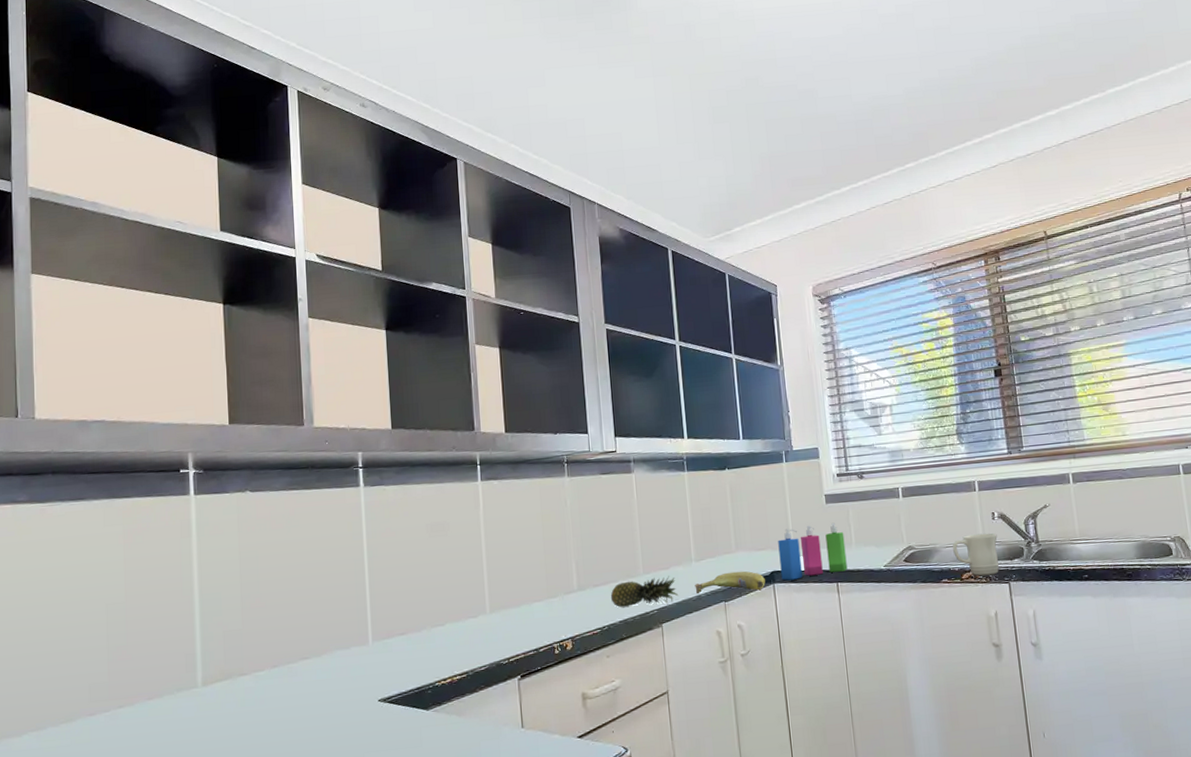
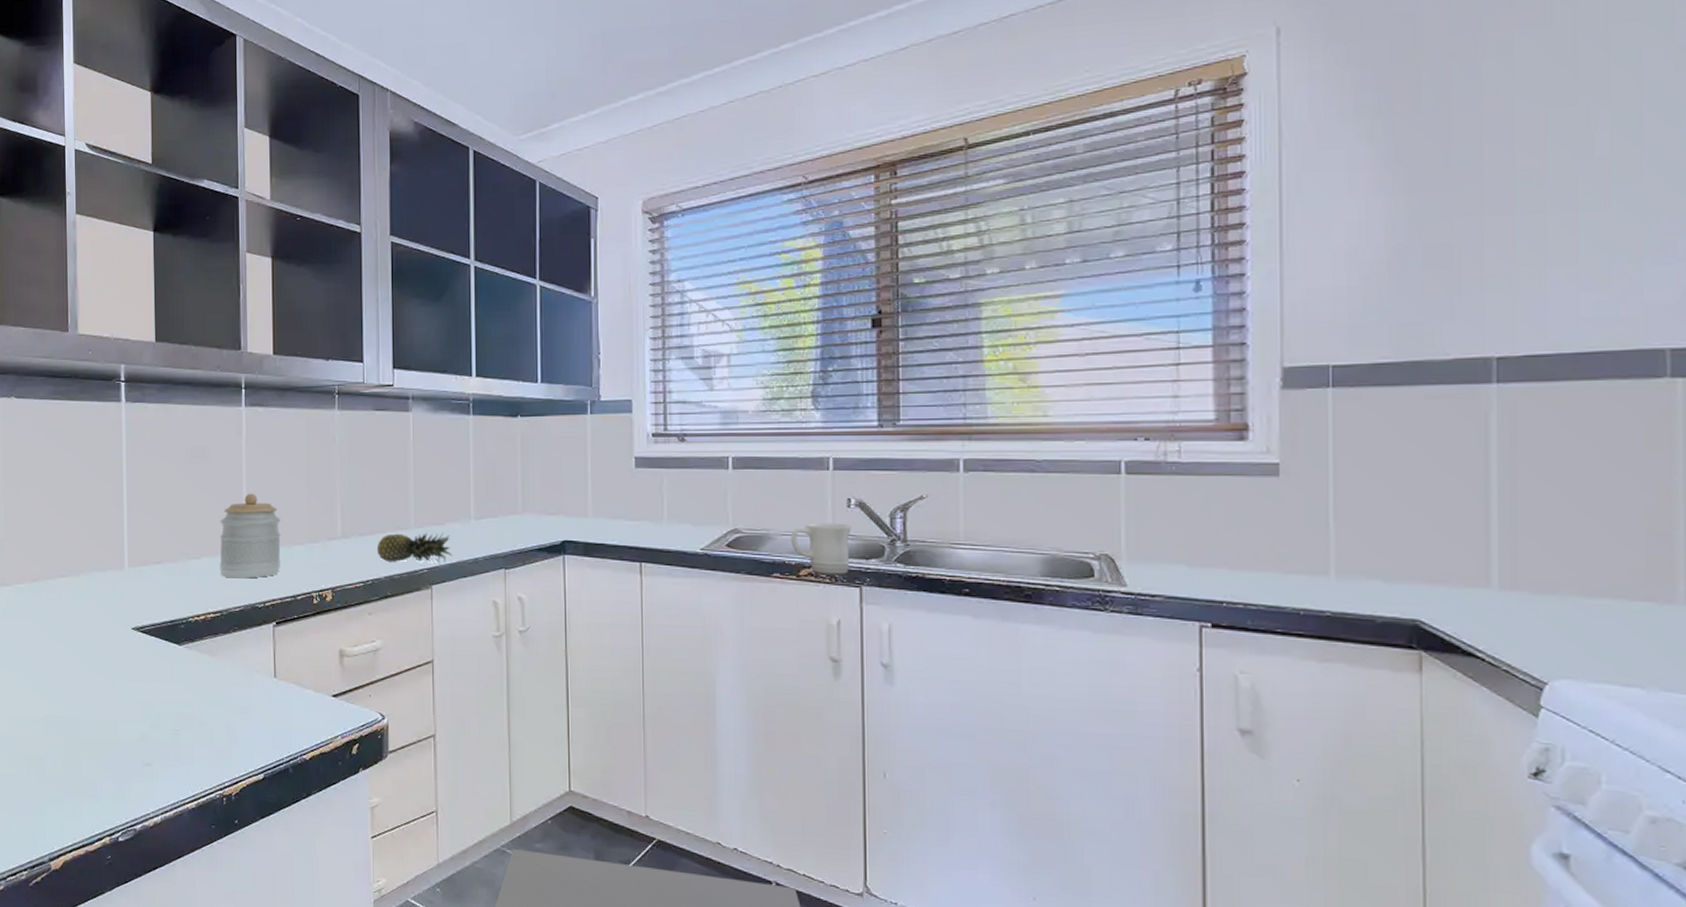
jar: none [462,559,523,640] -> present [219,493,282,579]
fruit: present [695,571,765,595] -> none [472,536,554,561]
soap dispenser: present [778,522,848,581] -> none [573,491,655,553]

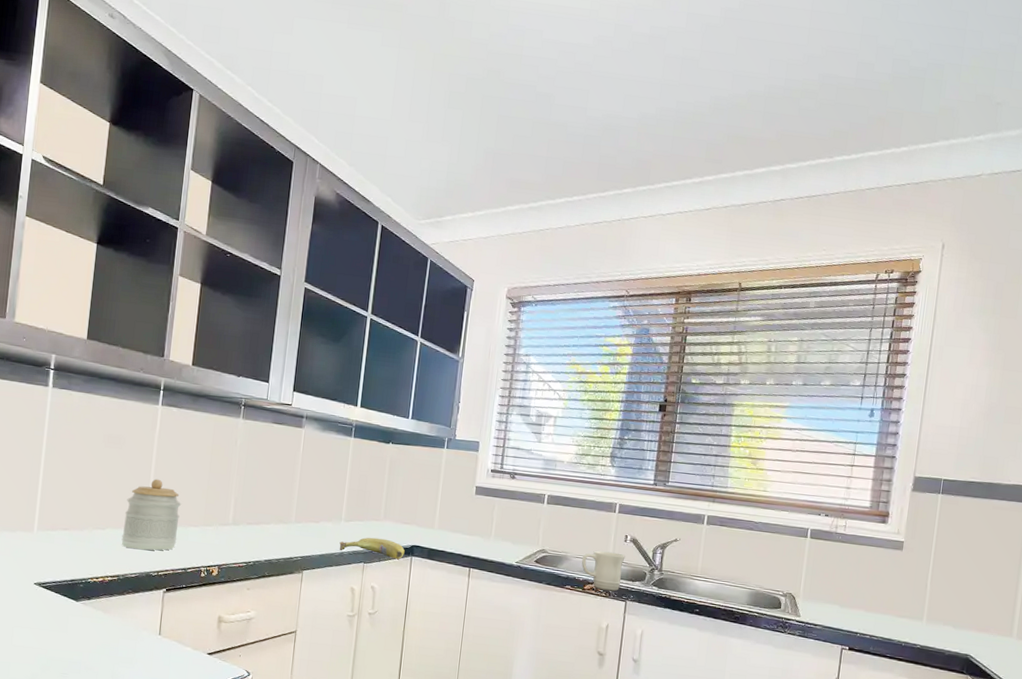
fruit: present [376,532,453,565] -> none [260,525,324,555]
fruit: none [472,536,554,561] -> present [339,537,405,560]

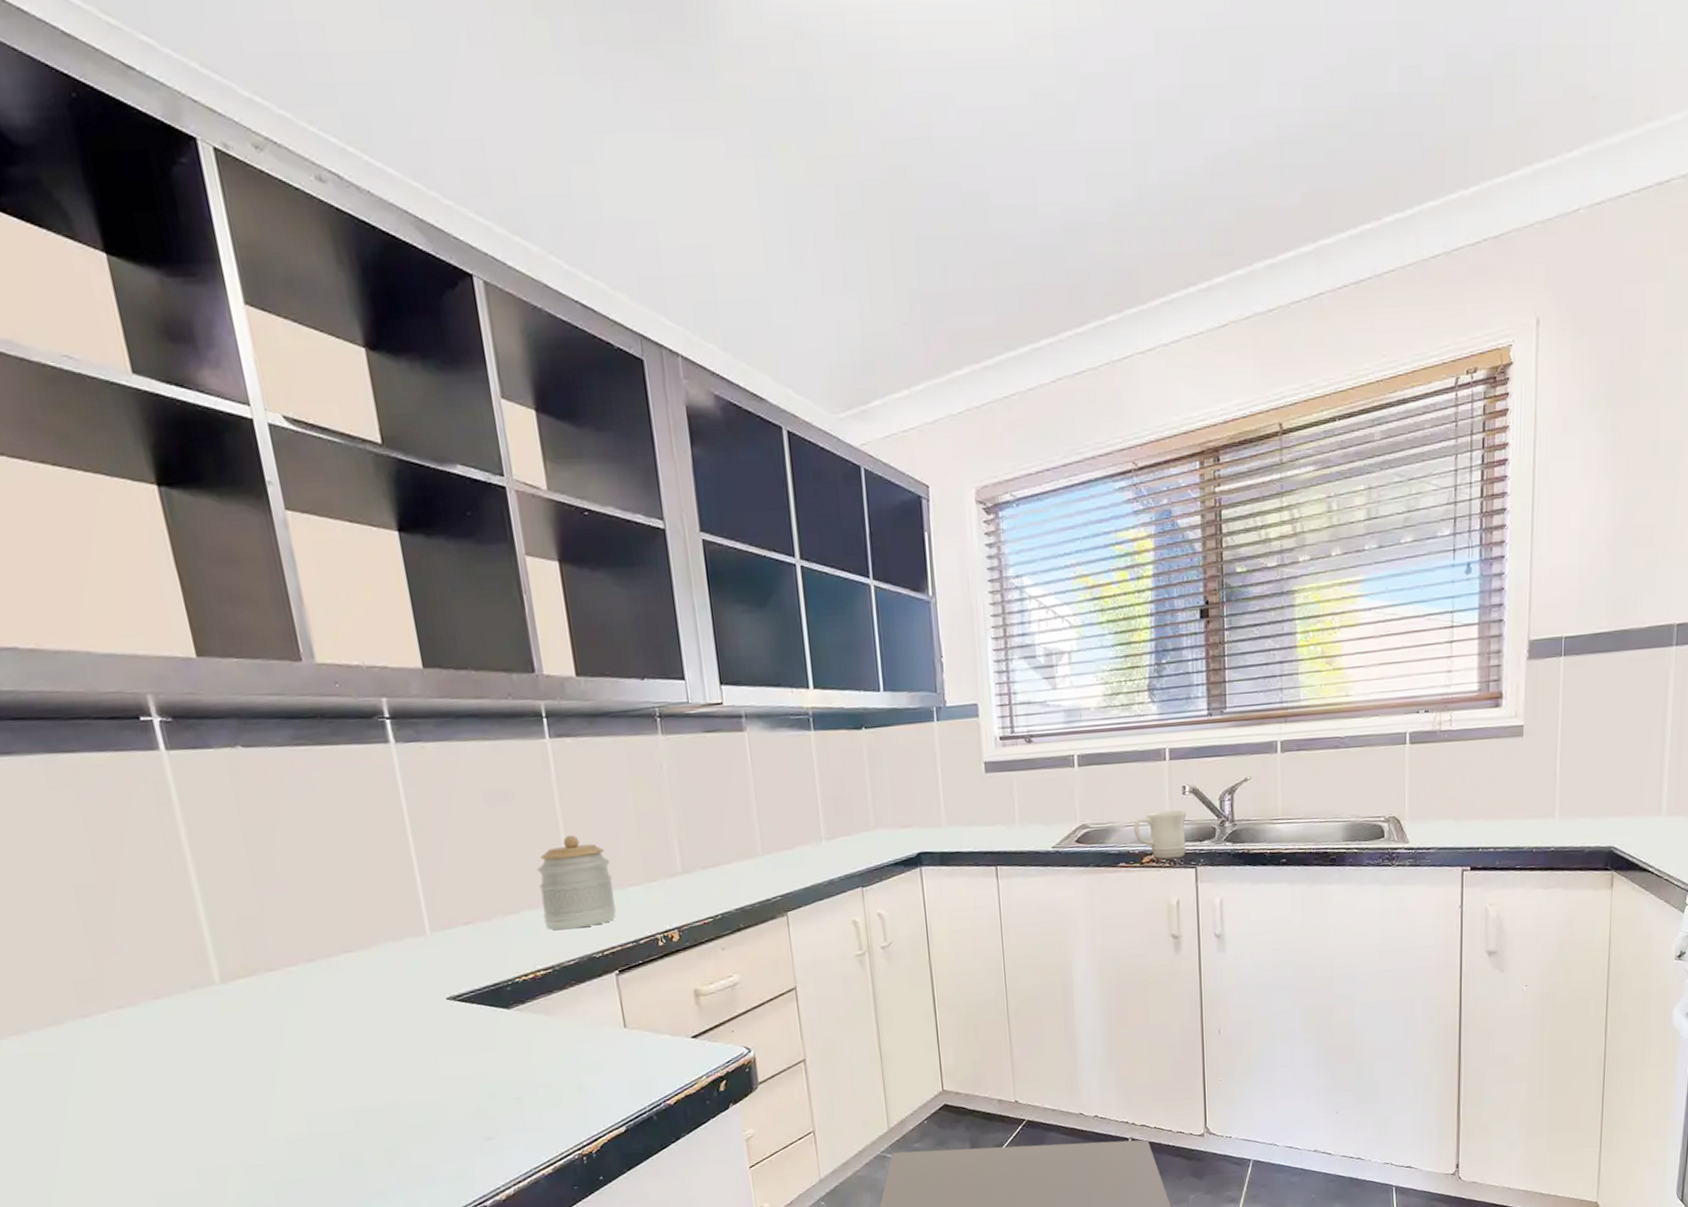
fruit: present [339,537,405,560] -> none [825,851,911,879]

